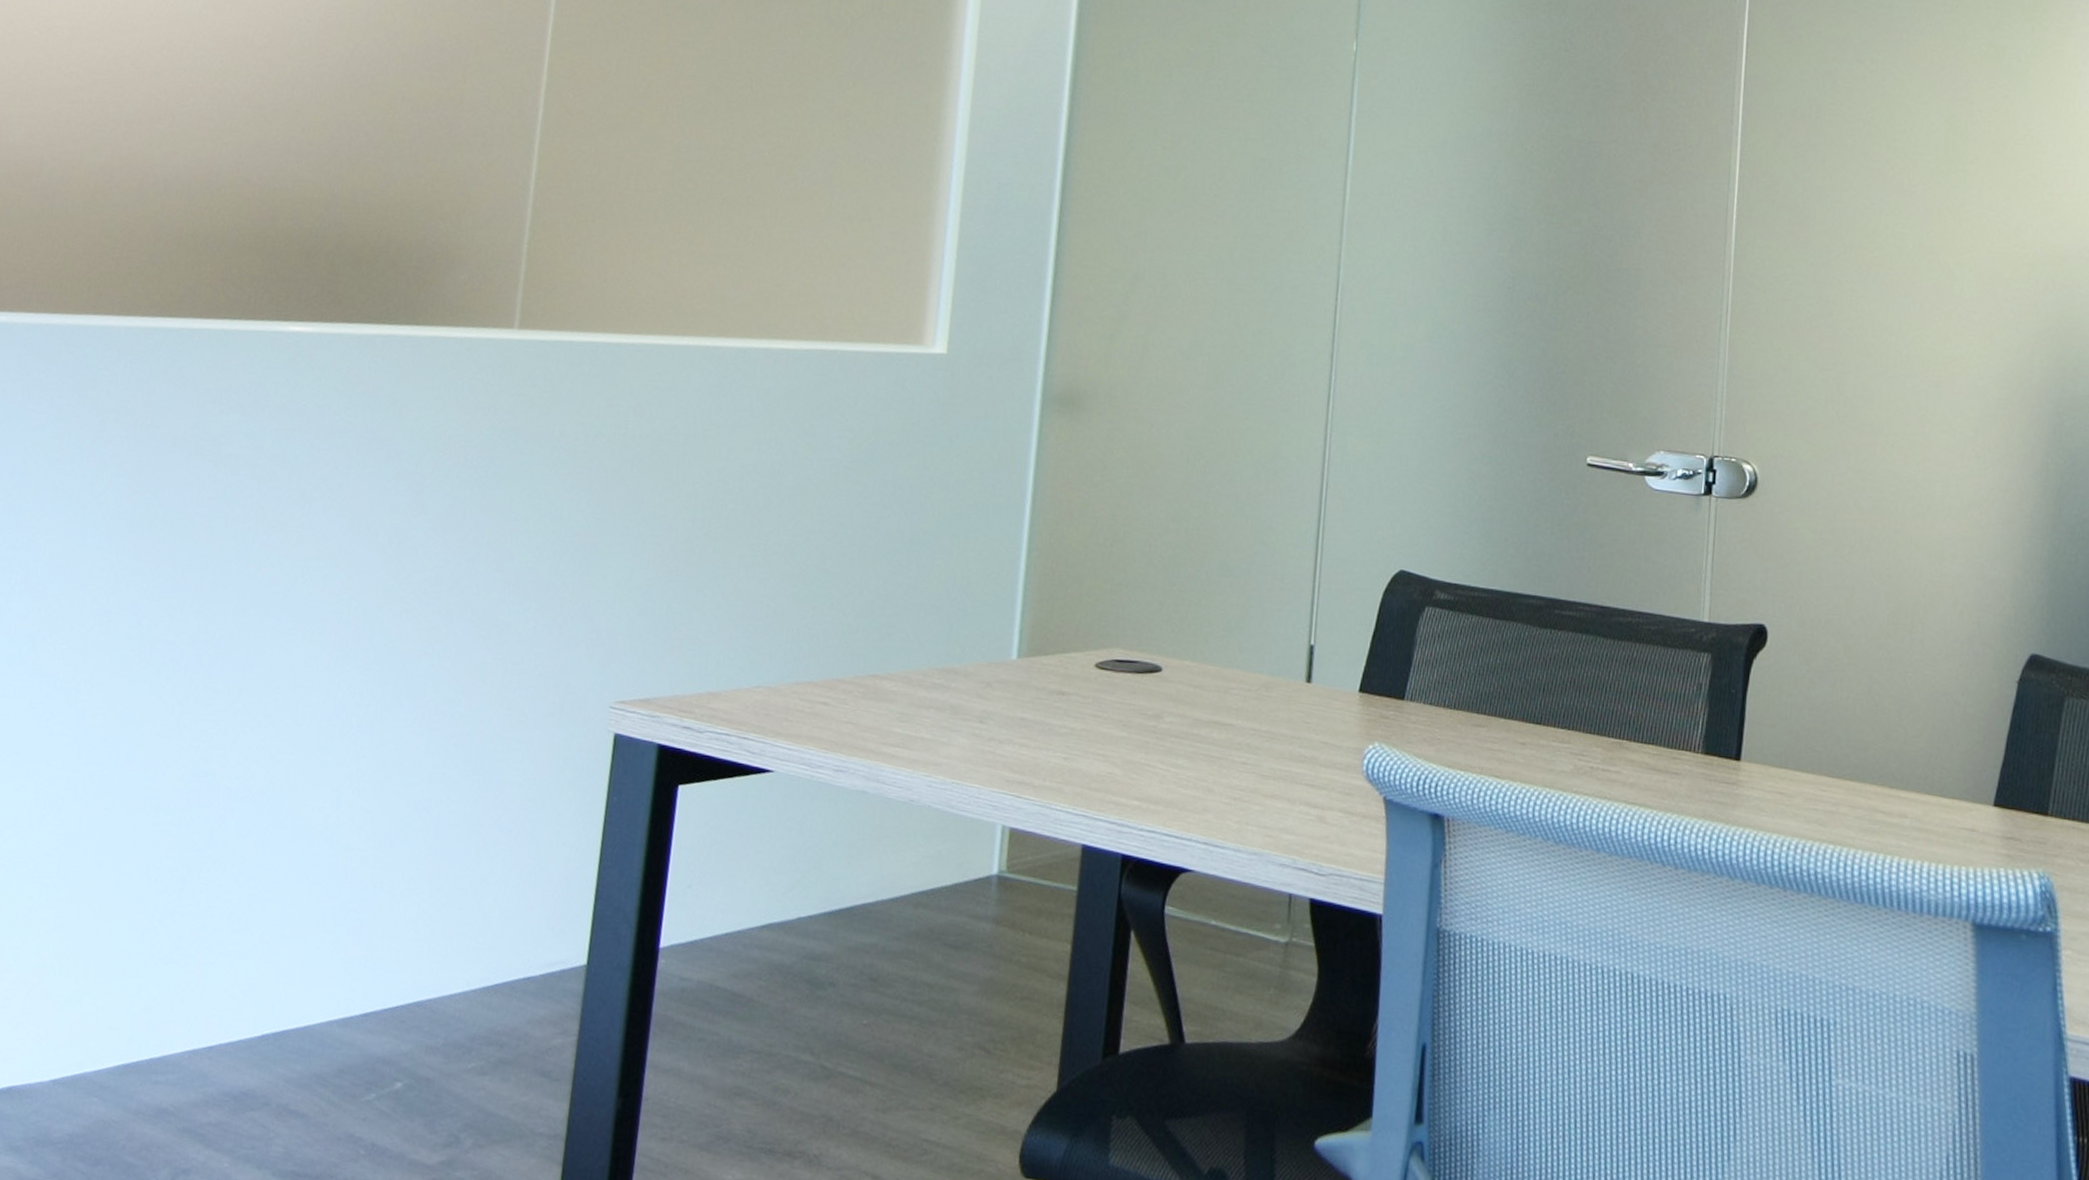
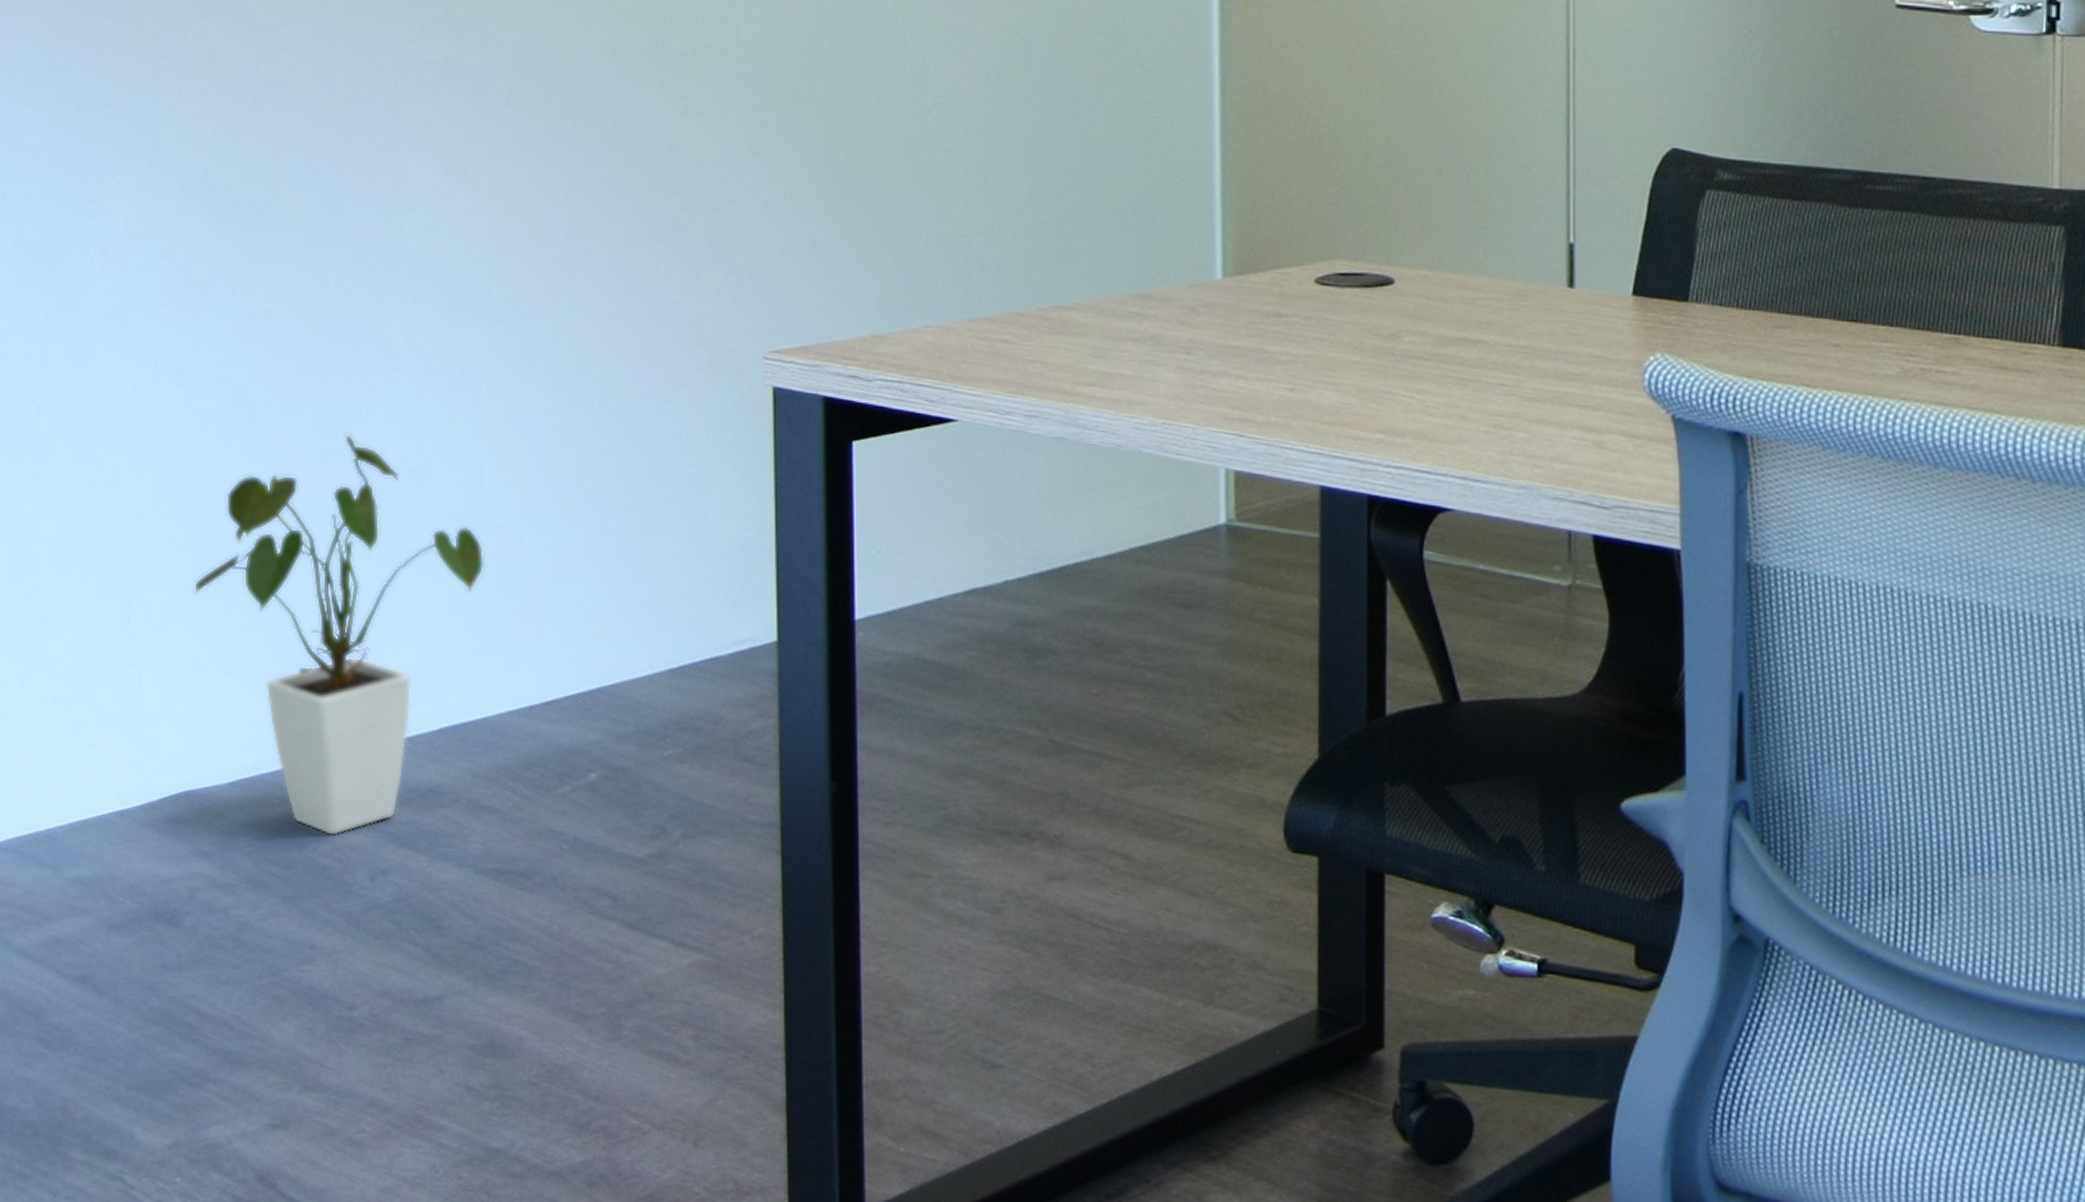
house plant: none [52,757,330,1136] -> present [194,435,485,837]

